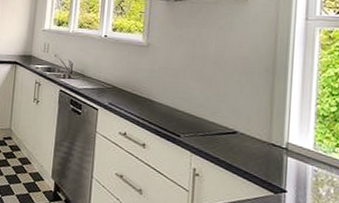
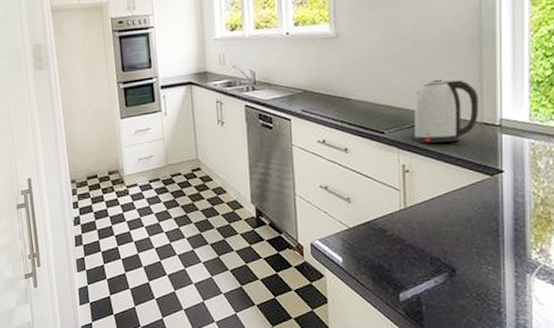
kettle: none [207,98,268,156] -> present [414,80,478,144]

